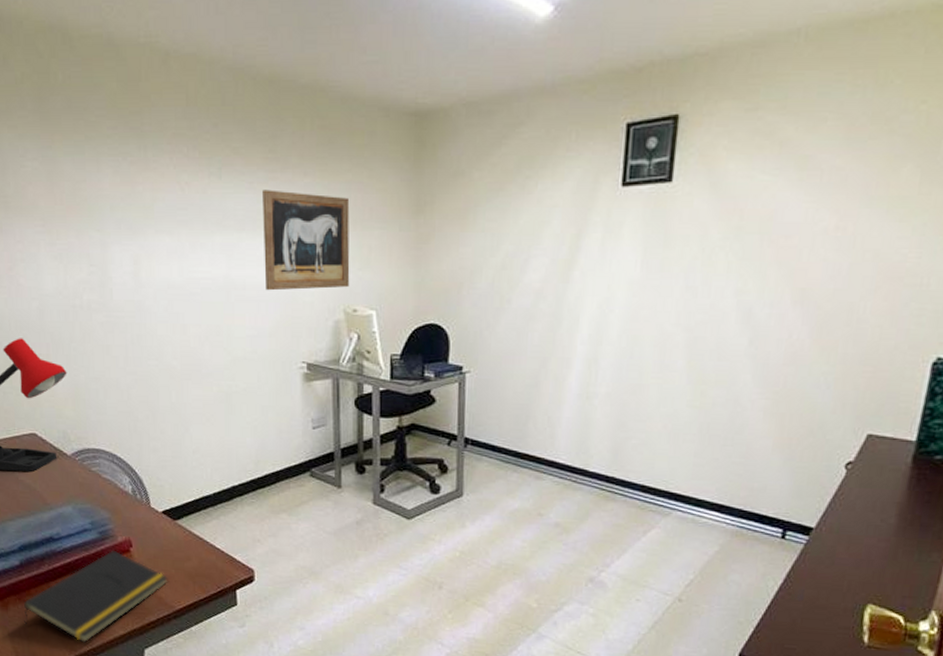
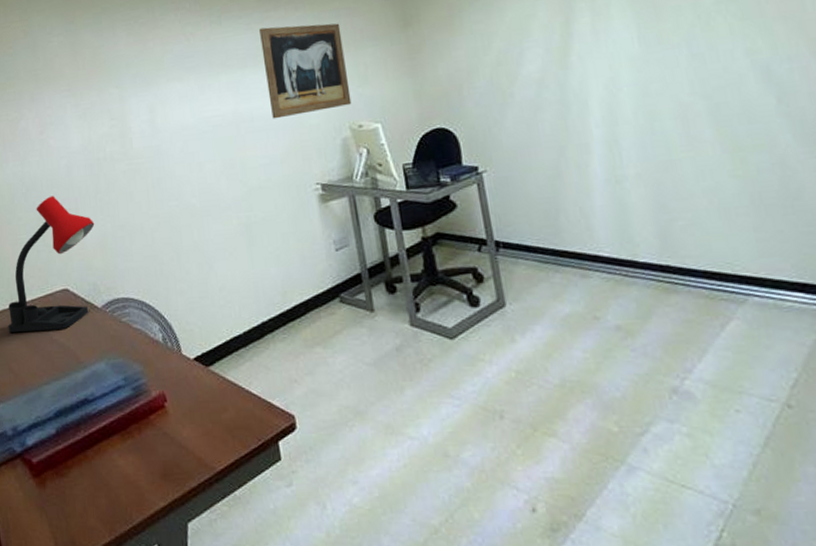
notepad: present [23,550,168,643] -> none [61,407,206,520]

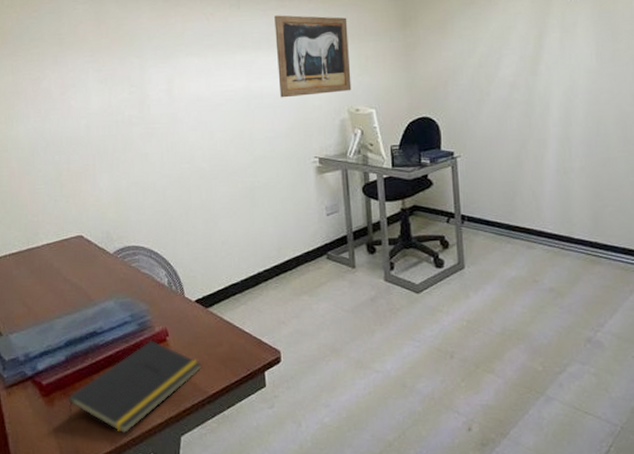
desk lamp: present [8,195,95,332] -> none [23,151,111,271]
notepad: none [61,407,206,520] -> present [68,340,202,434]

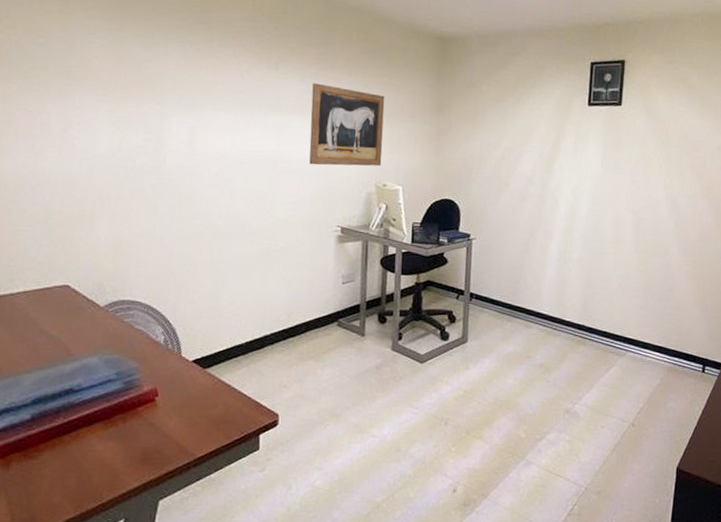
notepad: present [68,340,202,434] -> none [26,400,192,498]

